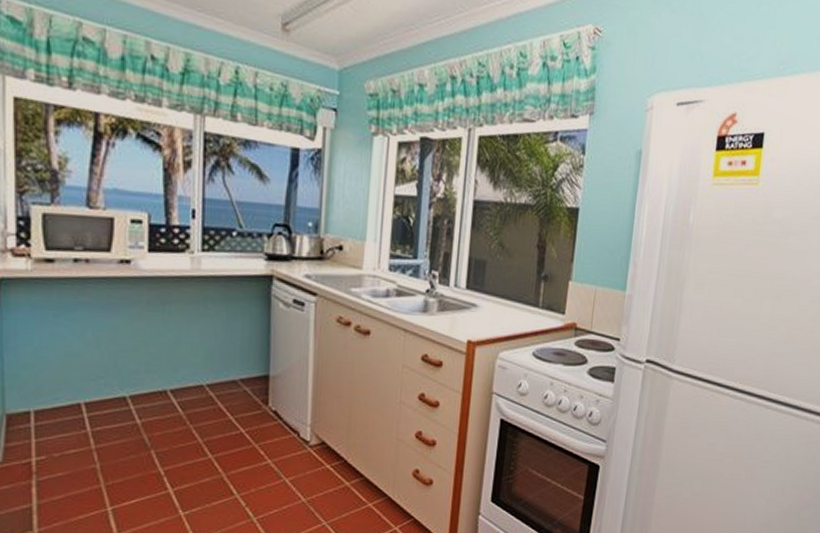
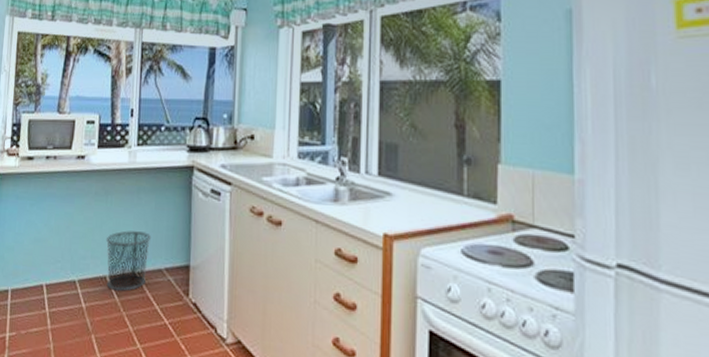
waste bin: none [164,342,223,405] -> present [105,231,152,292]

